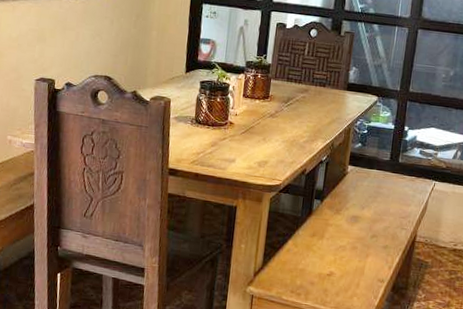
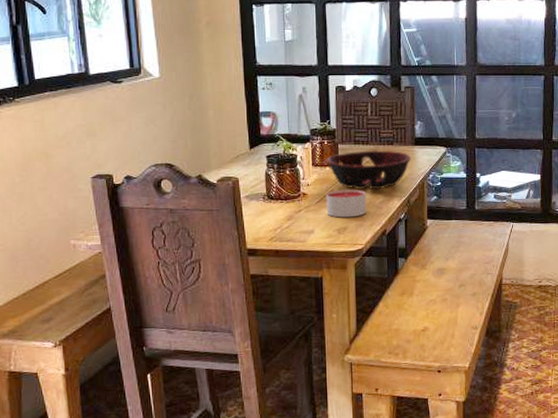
candle: none [250,123,292,153] -> present [326,189,367,218]
decorative bowl: none [257,88,341,129] -> present [326,150,411,190]

